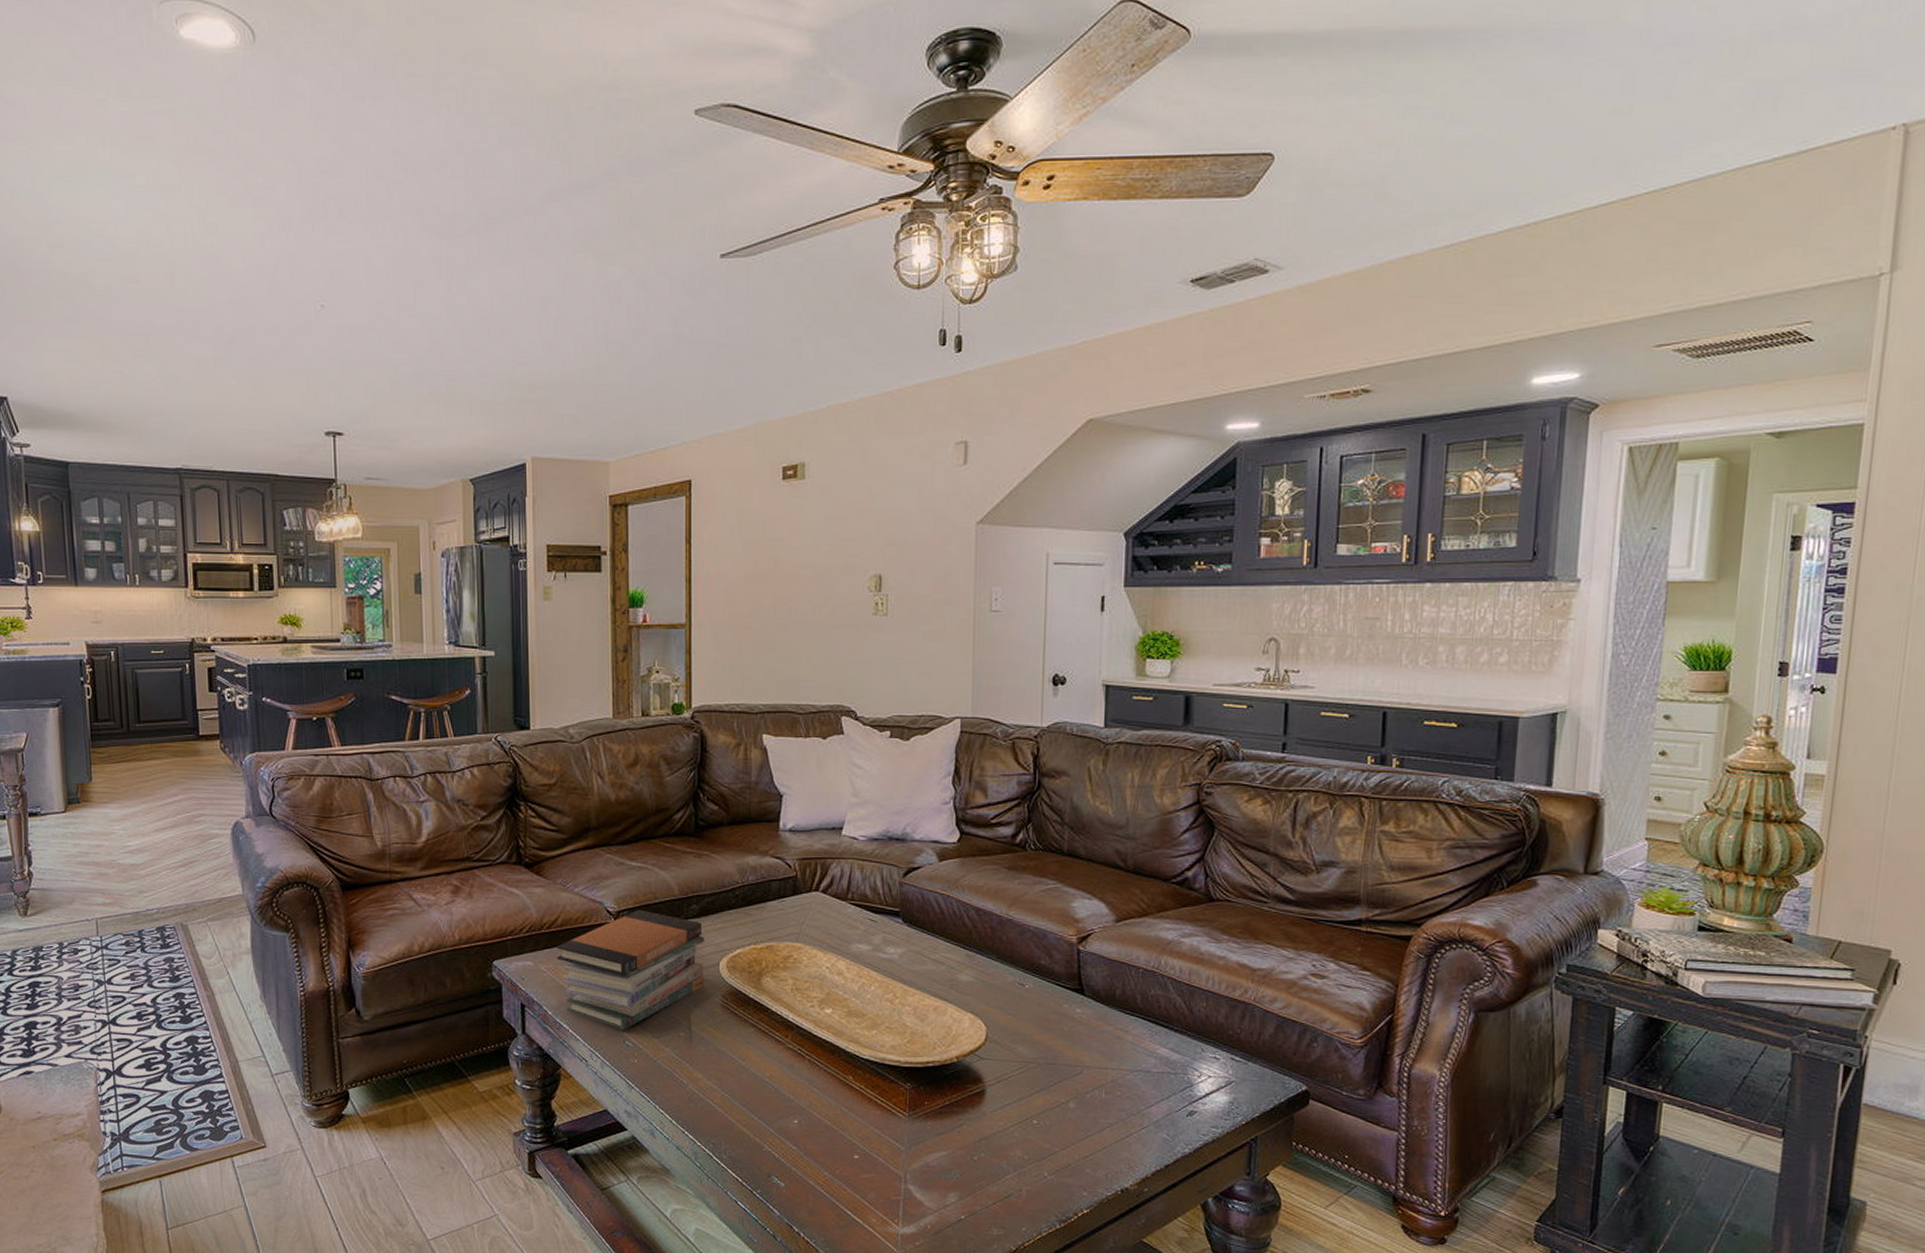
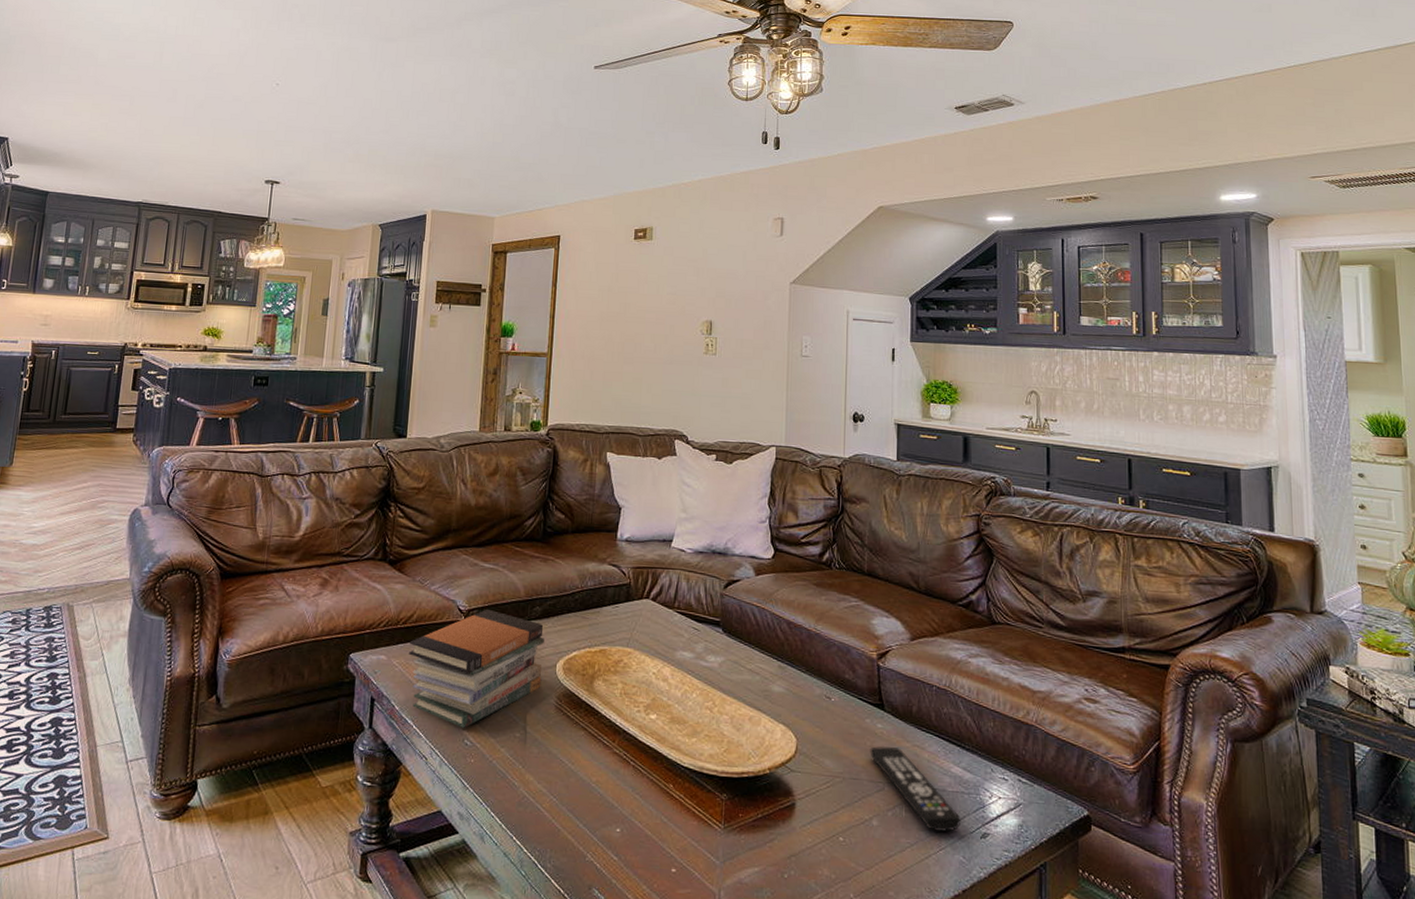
remote control: none [1067,1030,1167,1111] -> present [870,745,962,832]

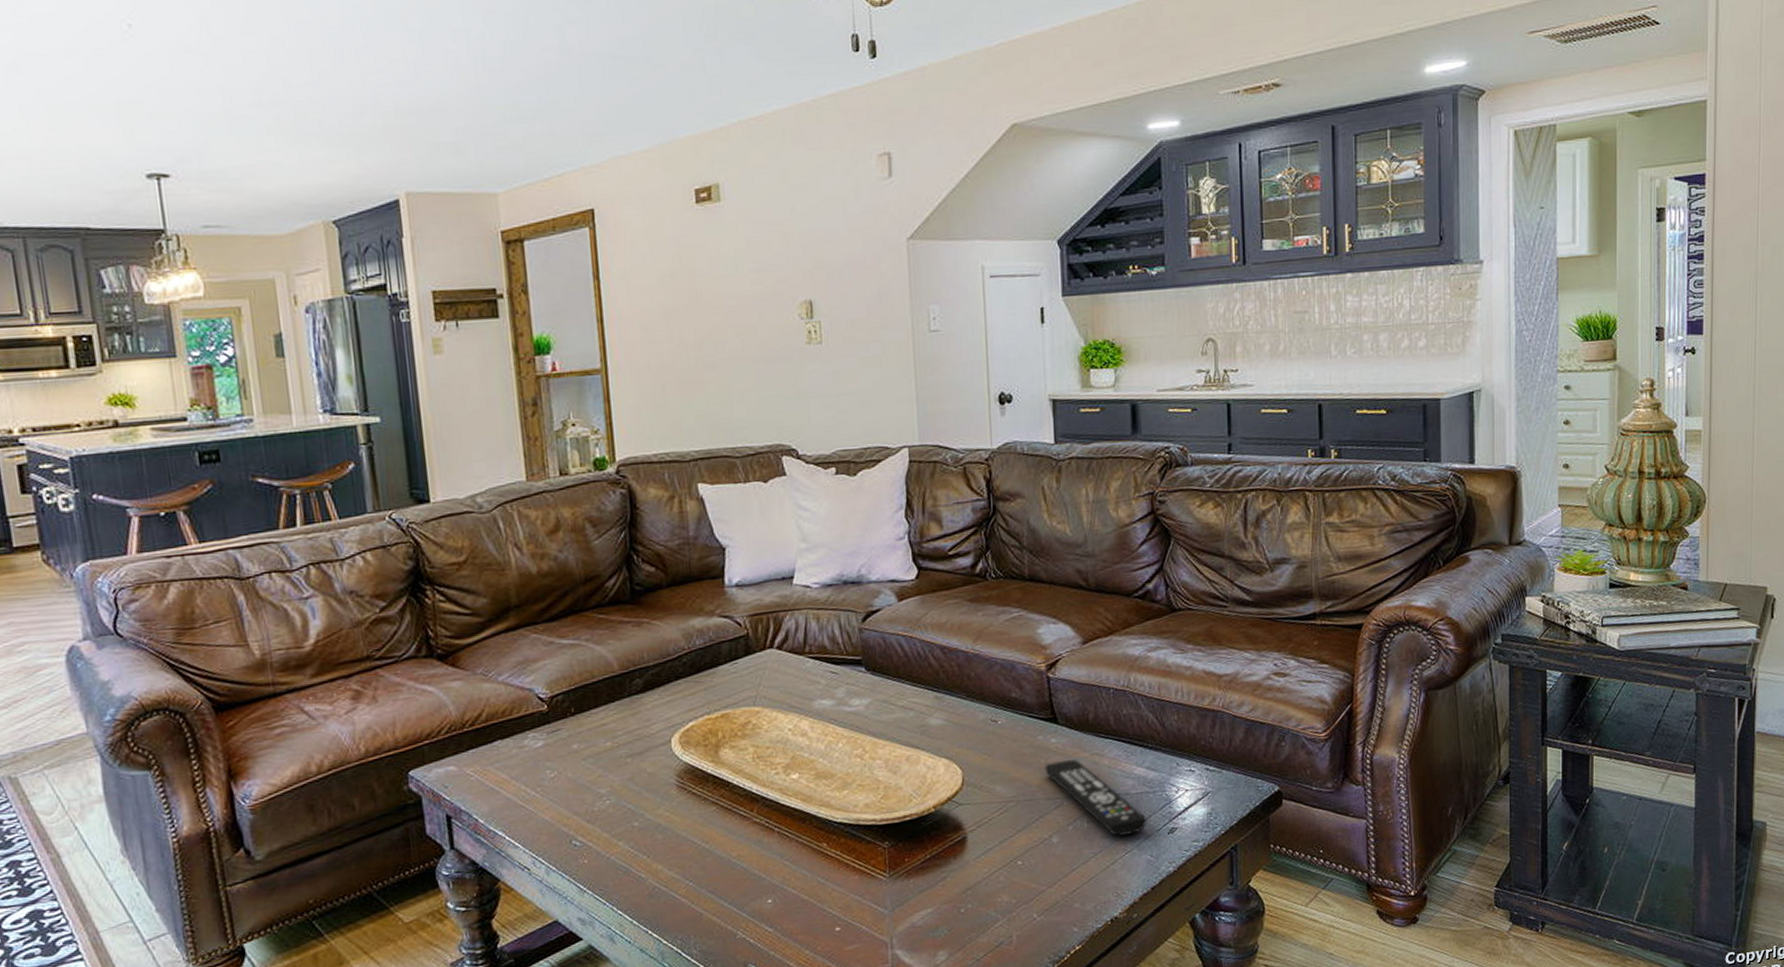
book stack: present [409,608,544,728] -> none [483,691,656,829]

